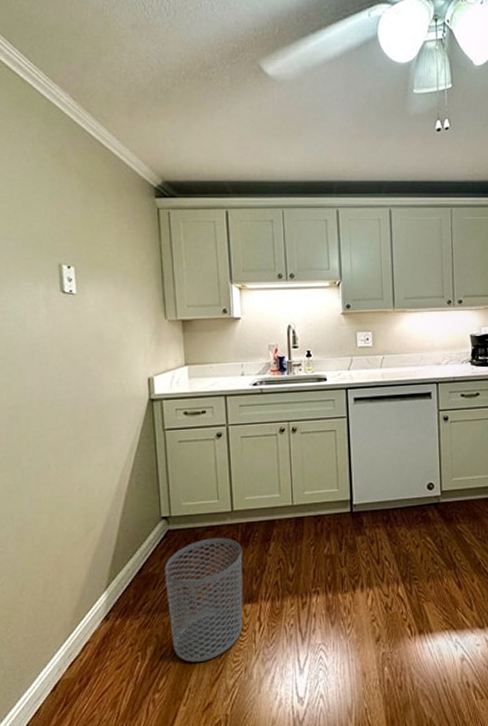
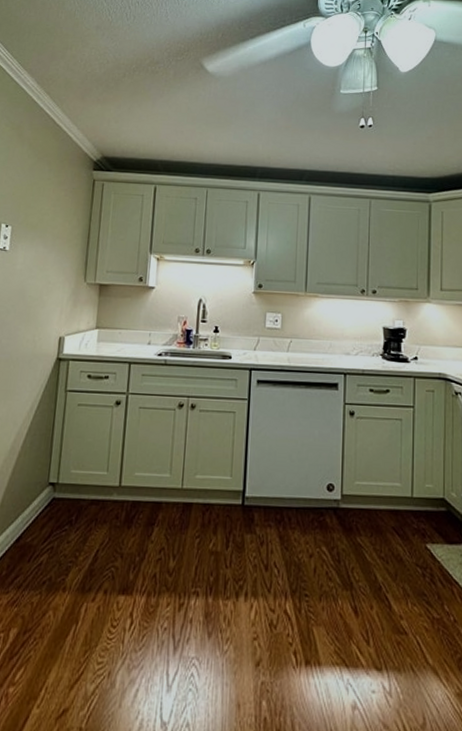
waste bin: present [165,537,243,662] -> none [37,513,125,656]

